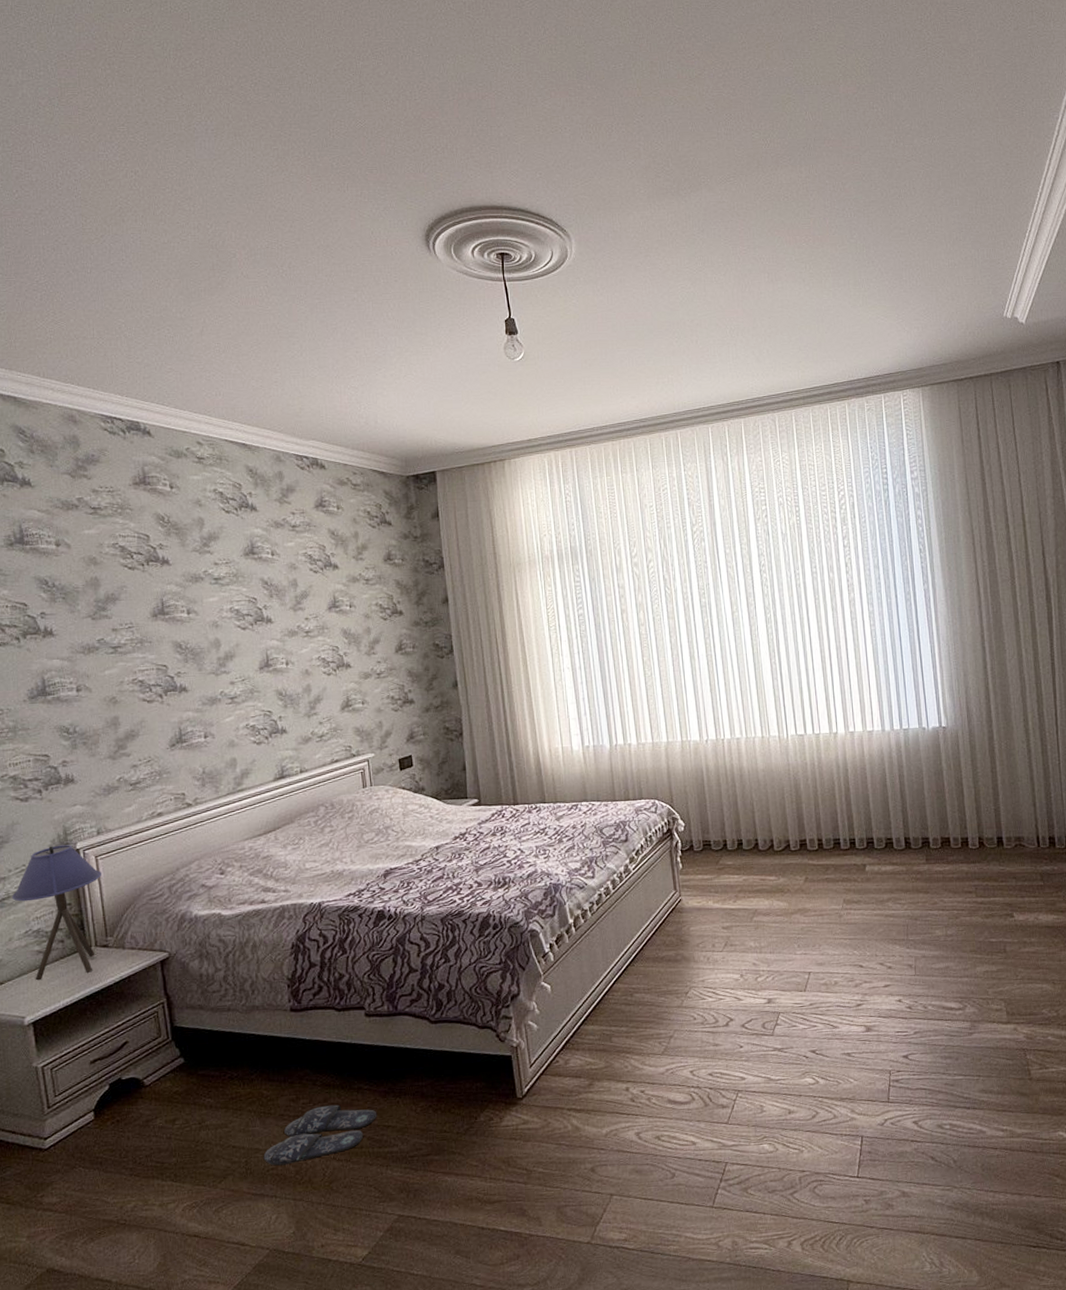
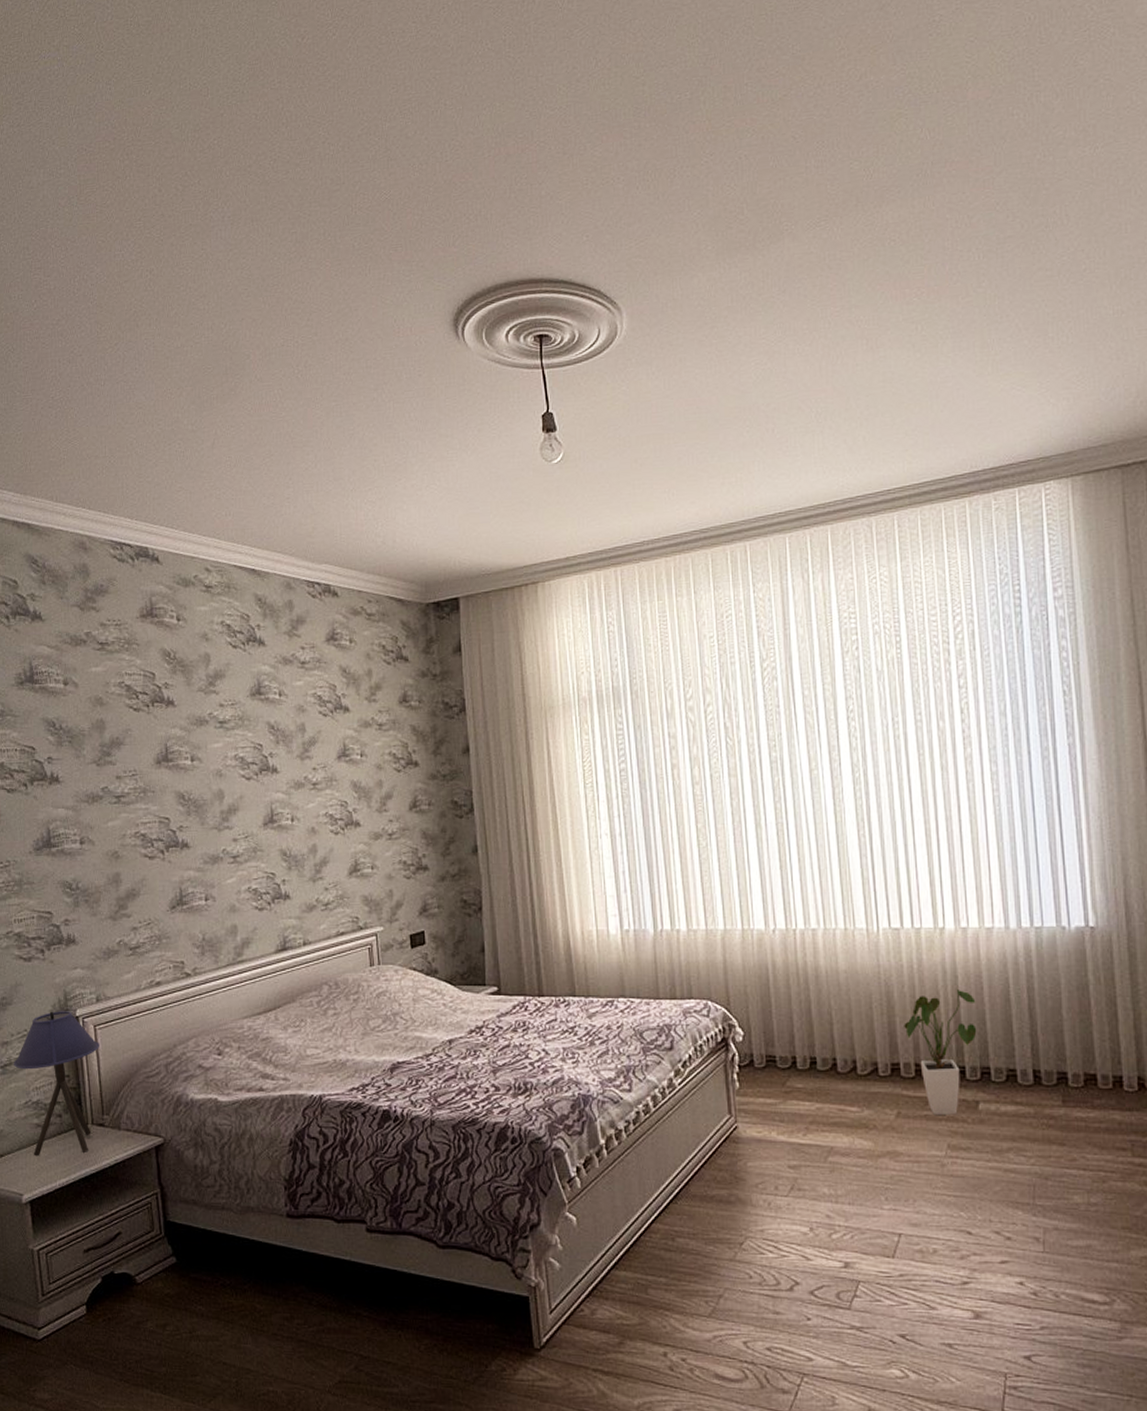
slippers: present [263,1104,377,1166] -> none [254,1329,377,1392]
house plant: none [808,779,863,877] -> present [904,988,977,1115]

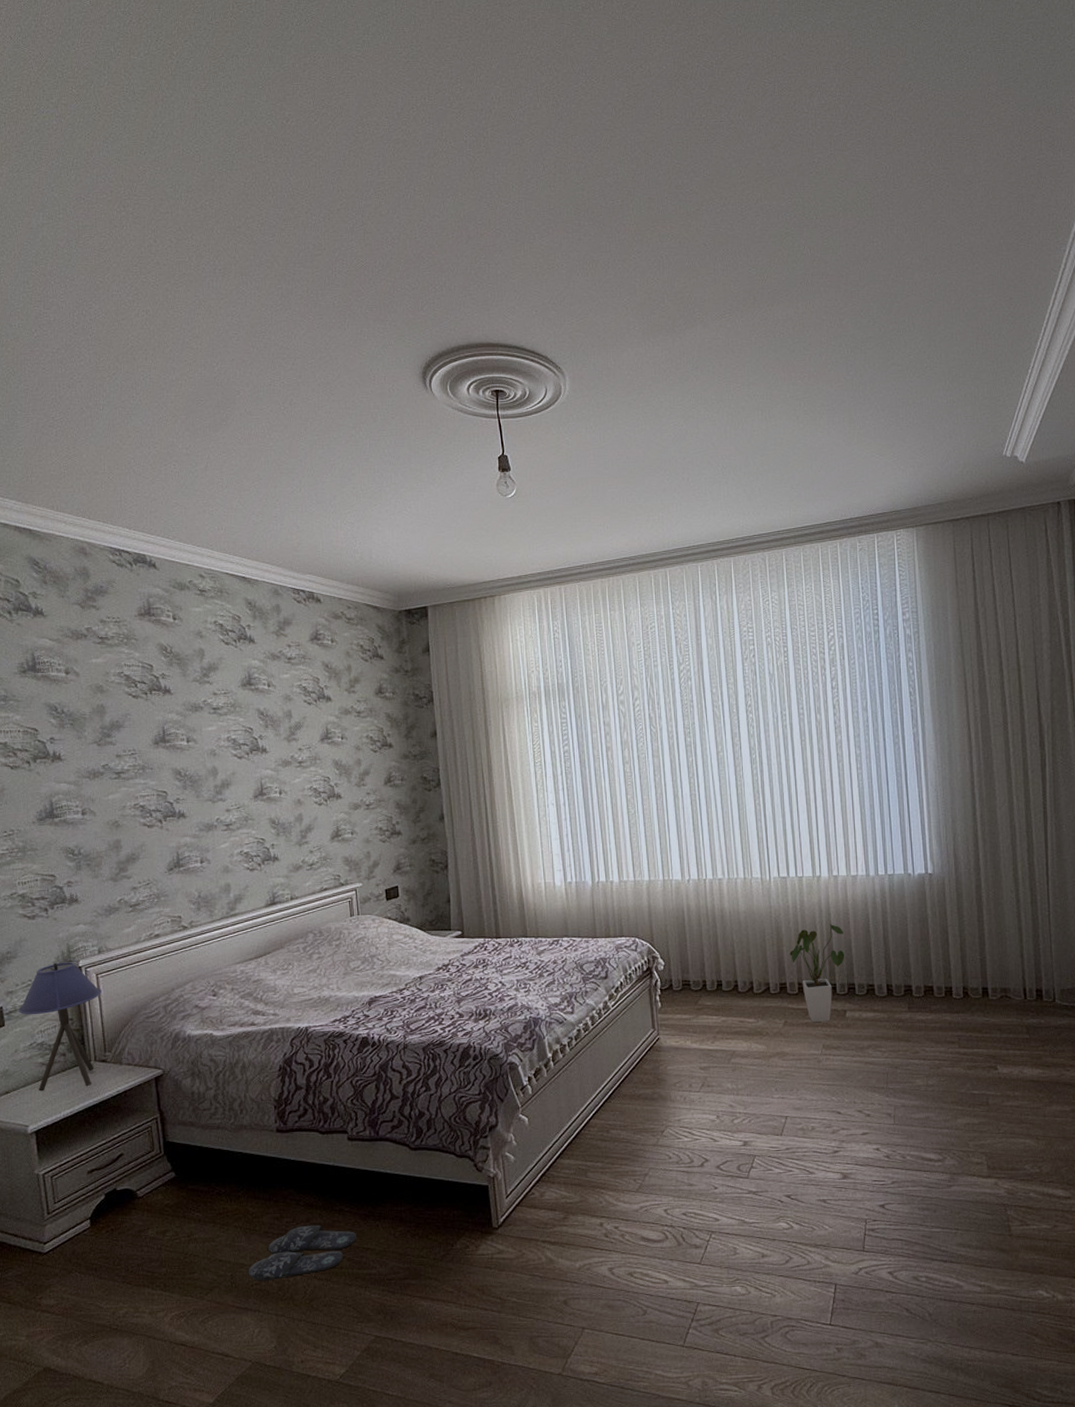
slippers: none [254,1329,377,1392] -> present [248,1225,357,1281]

